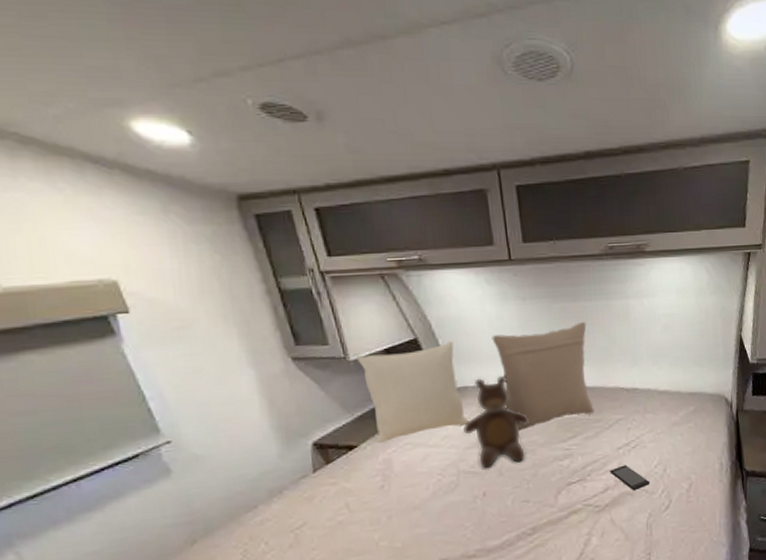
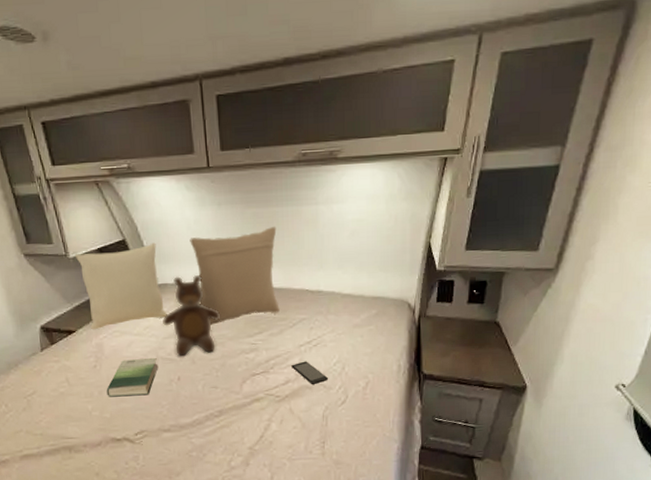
book: none [397,471,460,523] -> present [106,357,159,397]

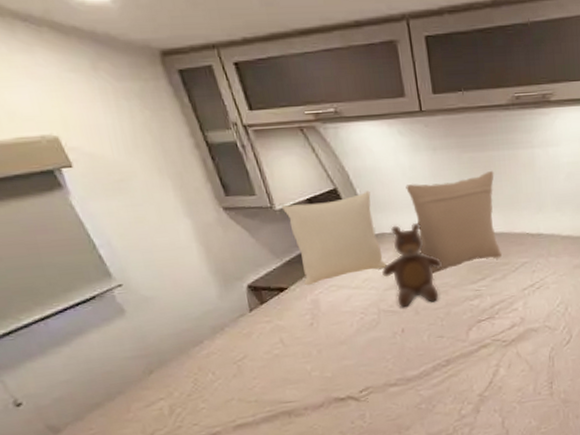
book: present [106,357,159,397] -> none [325,310,381,356]
smartphone: present [291,361,329,384] -> none [516,304,553,327]

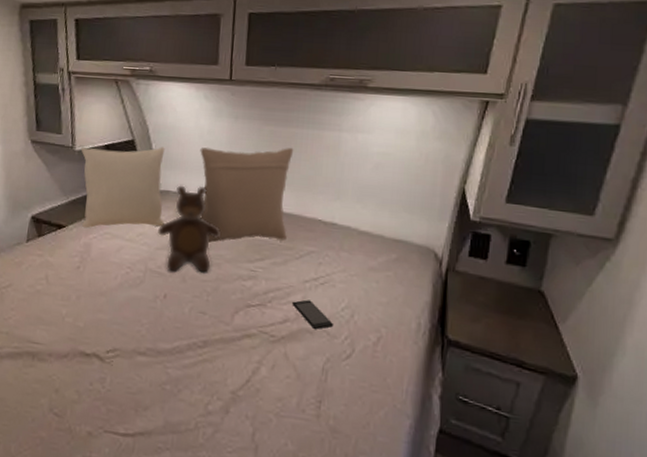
smartphone: none [516,304,553,327] -> present [292,299,334,329]

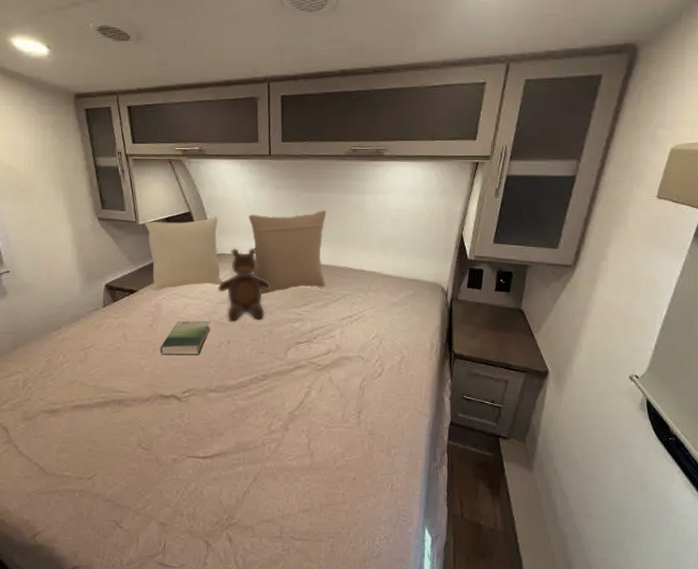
book: none [84,265,146,309] -> present [160,320,211,356]
smartphone: present [292,299,334,329] -> none [333,333,367,356]

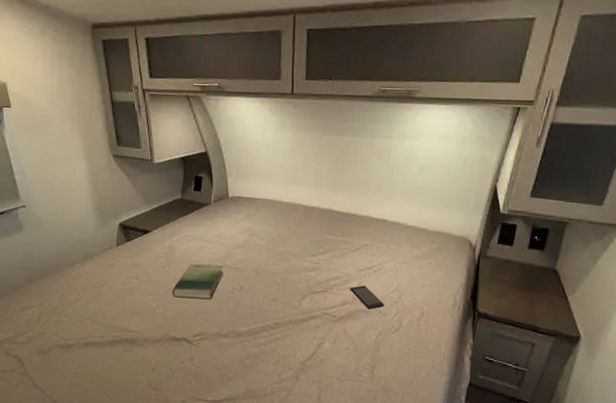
pillow: present [144,216,223,291] -> none [159,157,238,233]
teddy bear: present [218,247,272,322] -> none [233,191,288,267]
pillow: present [248,210,327,294] -> none [267,155,350,241]
smartphone: none [333,333,367,356] -> present [350,285,385,309]

